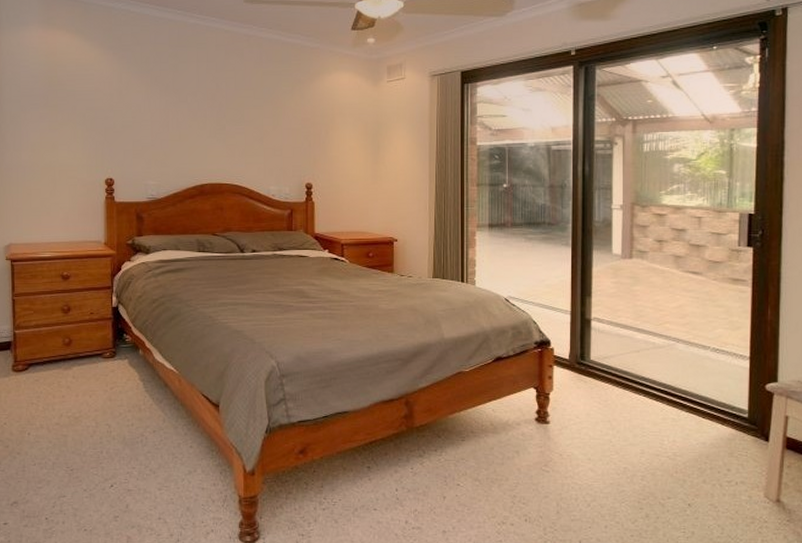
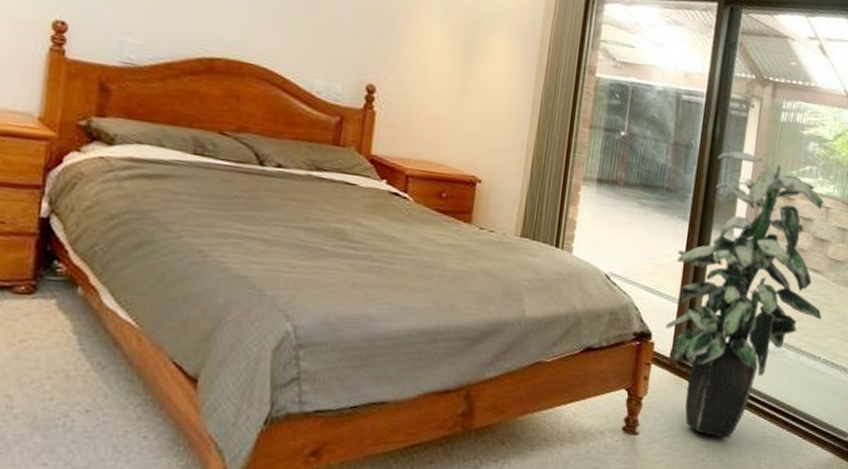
indoor plant: none [562,183,706,422] -> present [665,151,824,439]

